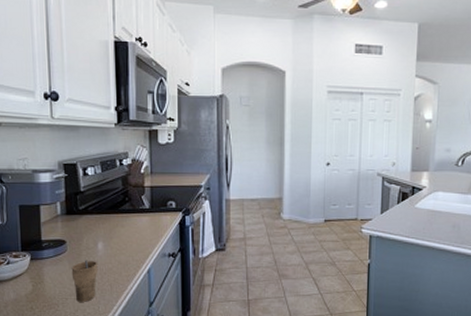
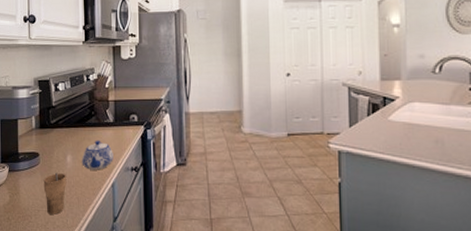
teapot: none [114,226,149,257] -> present [81,140,114,170]

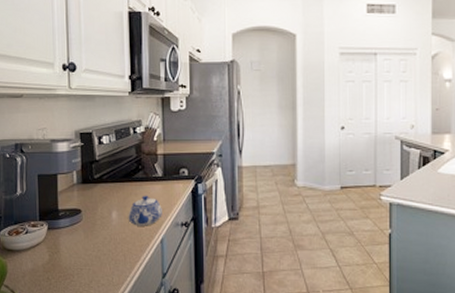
cup: present [43,172,67,215] -> none [86,229,112,273]

